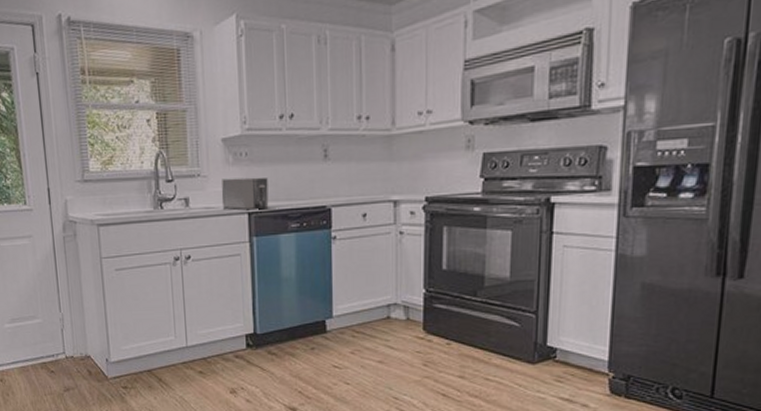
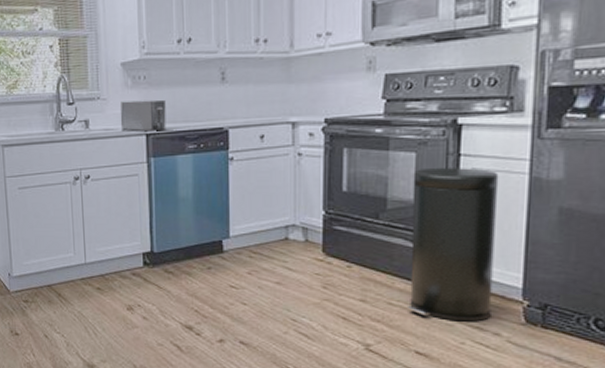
pedal bin: none [504,245,588,395] -> present [408,168,499,322]

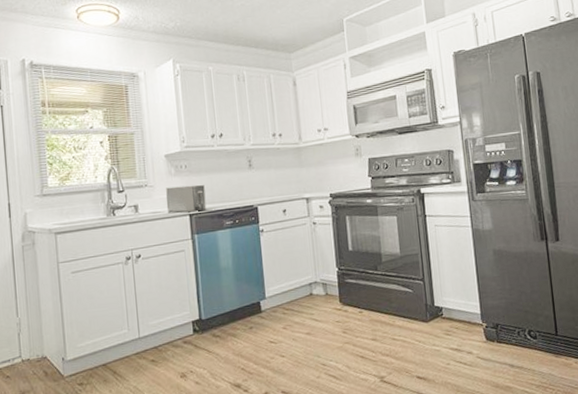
pedal bin: present [408,168,499,322] -> none [397,225,464,347]

